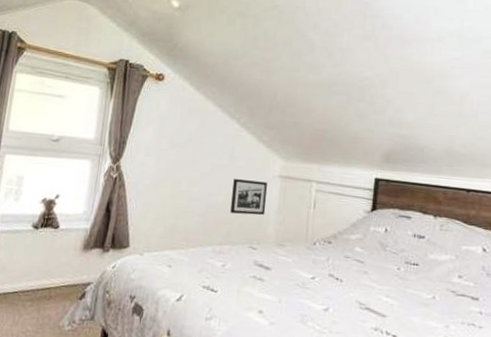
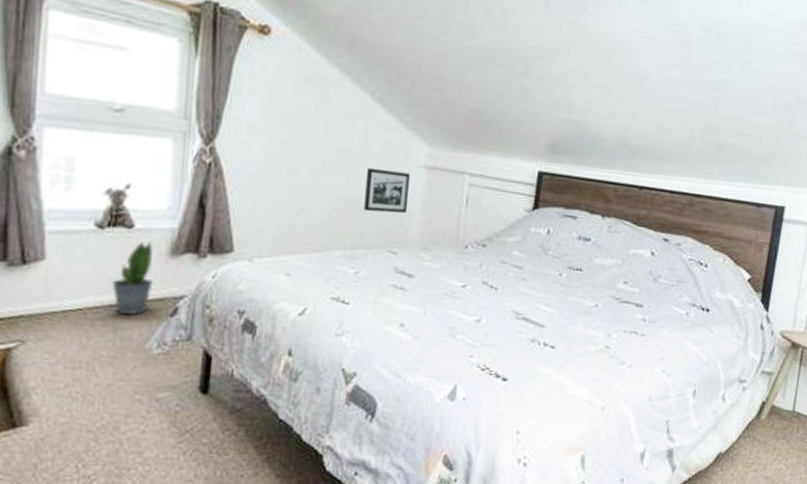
potted plant: none [39,239,72,298] -> present [111,241,154,315]

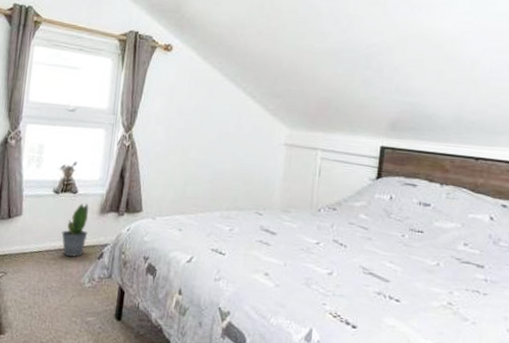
picture frame: present [364,167,411,214] -> none [237,146,274,183]

